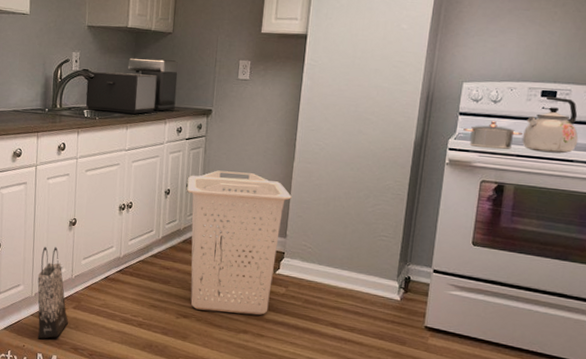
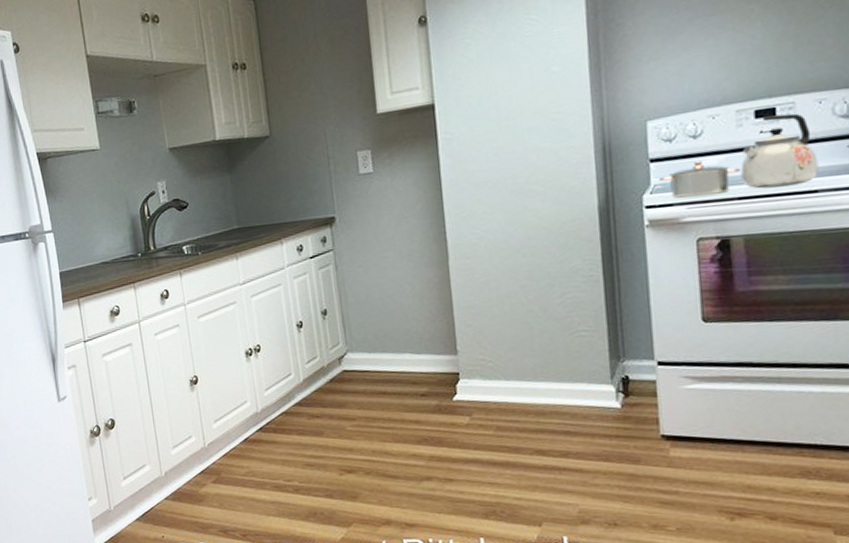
shopping bag: present [37,247,69,339] -> none [164,413,211,526]
toaster: present [85,71,158,115] -> none [180,189,267,246]
coffee maker: present [127,58,178,111] -> none [223,167,290,232]
laundry basket: present [187,170,292,316] -> none [321,283,454,461]

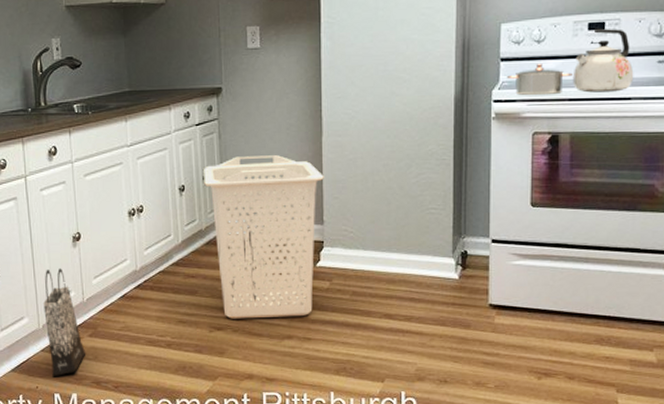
shopping bag: none [164,413,211,526] -> present [44,268,86,377]
laundry basket: none [321,283,454,461] -> present [204,155,324,319]

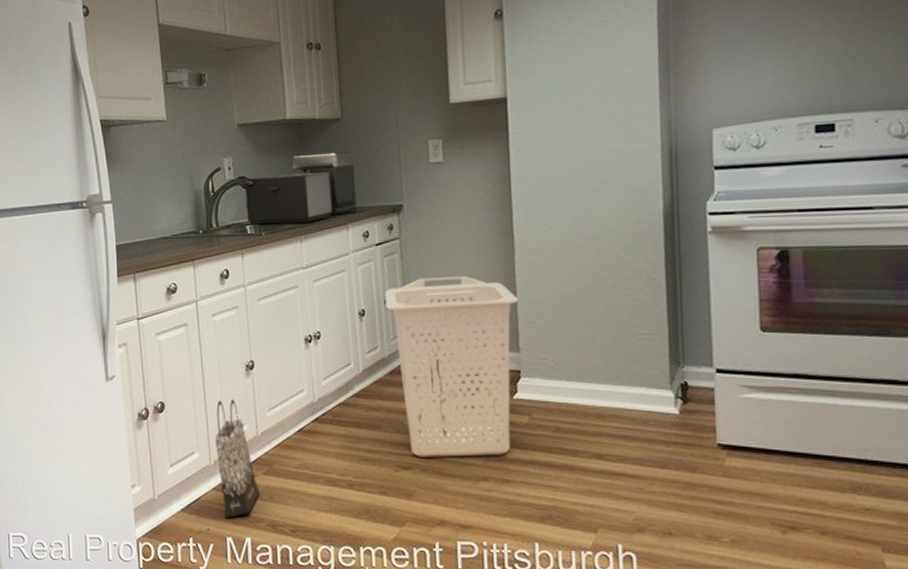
toaster: none [73,55,156,104] -> present [245,172,333,225]
coffee maker: none [117,35,179,96] -> present [291,151,357,216]
cooking pot: present [507,64,572,96] -> none [723,171,800,208]
kettle: present [572,28,634,93] -> none [800,130,875,202]

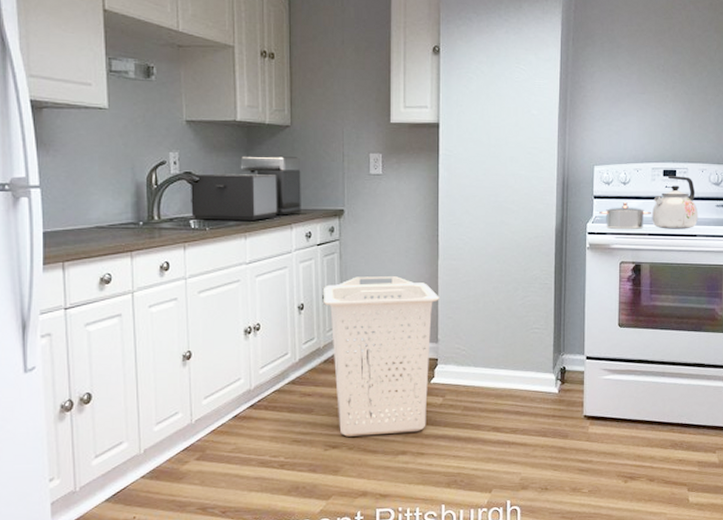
shopping bag: present [215,399,261,519] -> none [147,389,192,506]
cooking pot: none [723,171,800,208] -> present [599,202,651,230]
kettle: none [800,130,875,202] -> present [651,175,699,229]

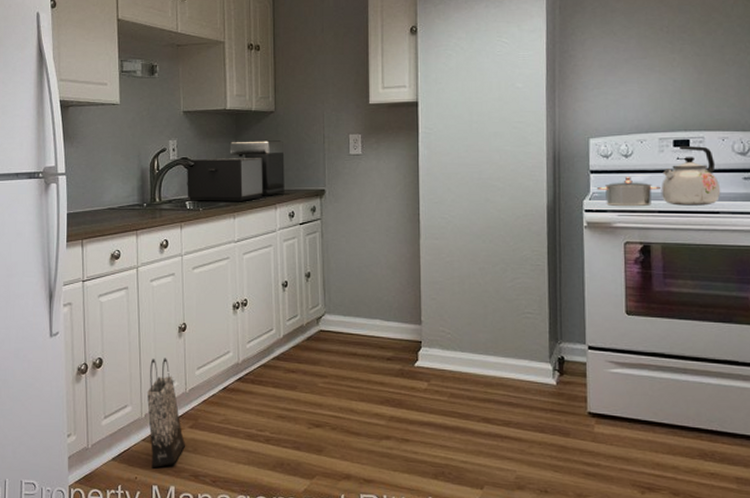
shopping bag: none [147,389,192,506] -> present [147,358,186,468]
laundry basket: present [324,276,439,437] -> none [306,255,422,417]

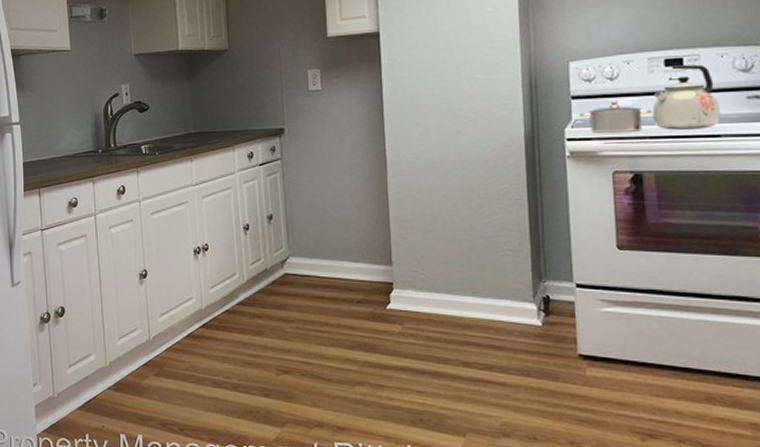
shopping bag: present [147,358,186,468] -> none [111,305,152,417]
toaster: present [187,158,264,202] -> none [141,98,221,146]
coffee maker: present [229,140,285,196] -> none [183,79,242,138]

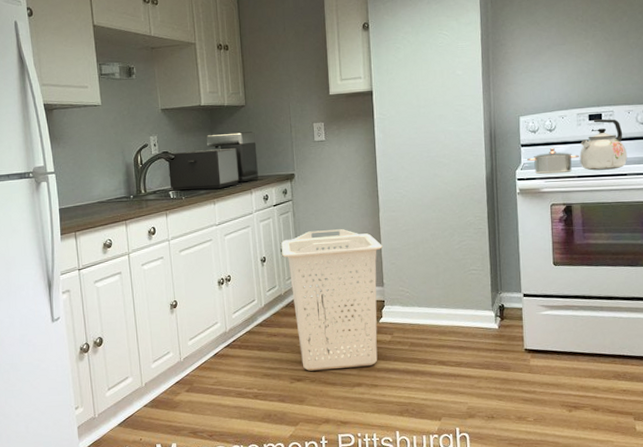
toaster: none [141,98,221,146] -> present [168,148,240,191]
coffee maker: none [183,79,242,138] -> present [206,131,258,183]
laundry basket: none [268,195,391,363] -> present [281,229,383,371]

